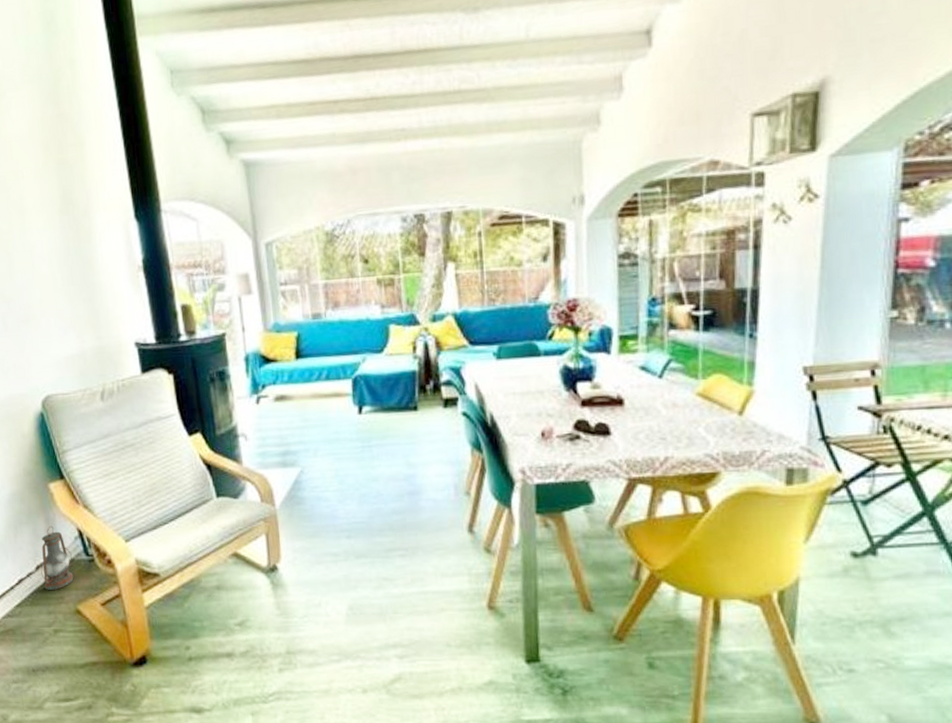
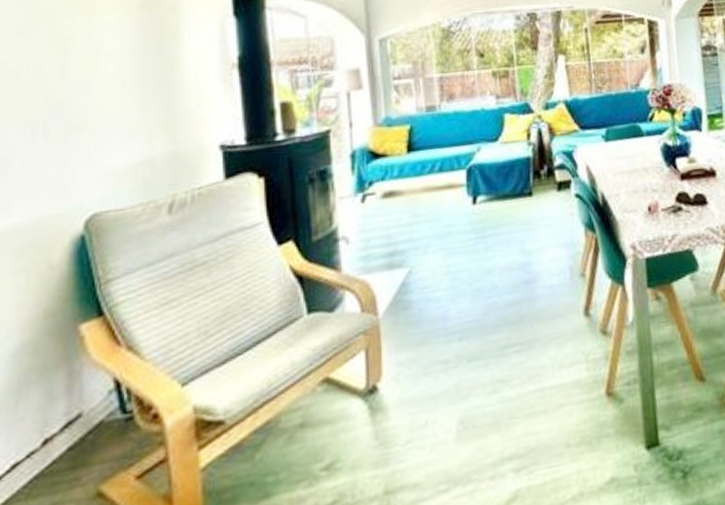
lantern: present [39,526,74,591] -> none [48,380,102,472]

